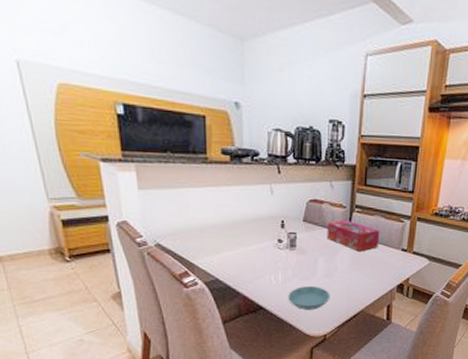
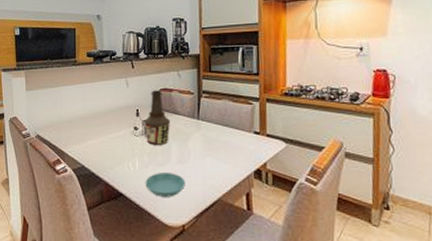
bottle: none [290,200,320,259] -> present [144,90,171,145]
tissue box: present [326,220,380,252] -> none [177,106,230,136]

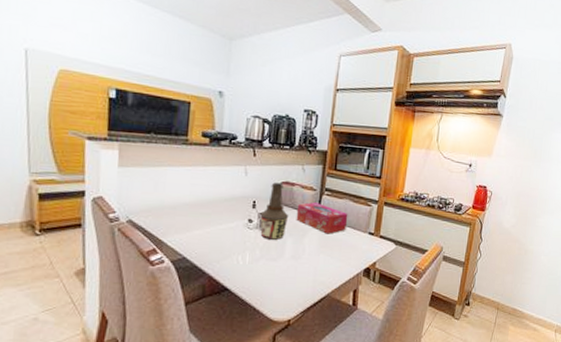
saucer: present [145,173,186,197] -> none [254,268,297,292]
tissue box: none [177,106,230,136] -> present [296,202,348,234]

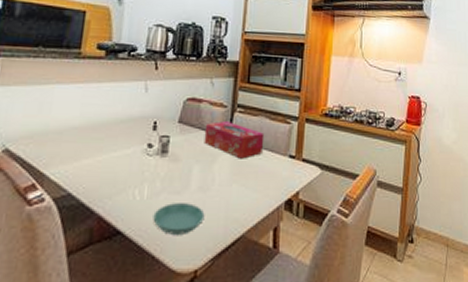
saucer: none [254,268,297,292] -> present [153,203,205,235]
bottle: present [260,182,289,240] -> none [161,99,196,168]

